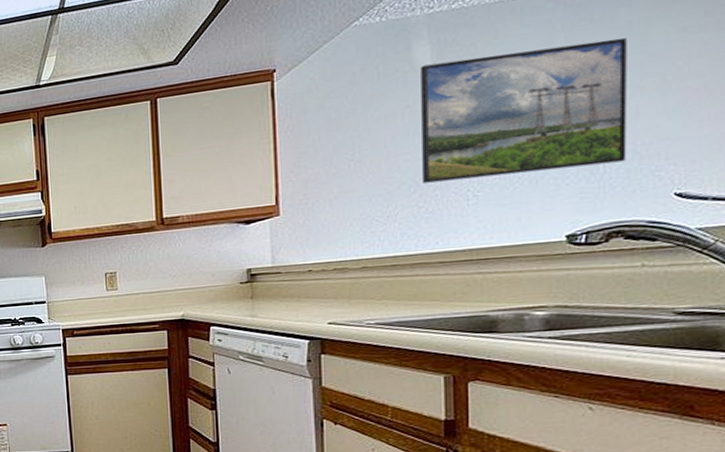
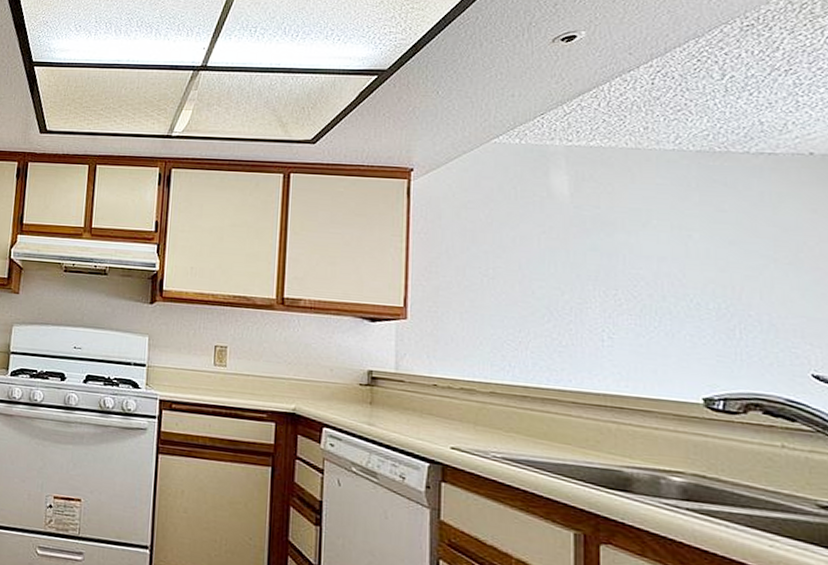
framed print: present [421,37,627,183] -> none [557,195,762,331]

